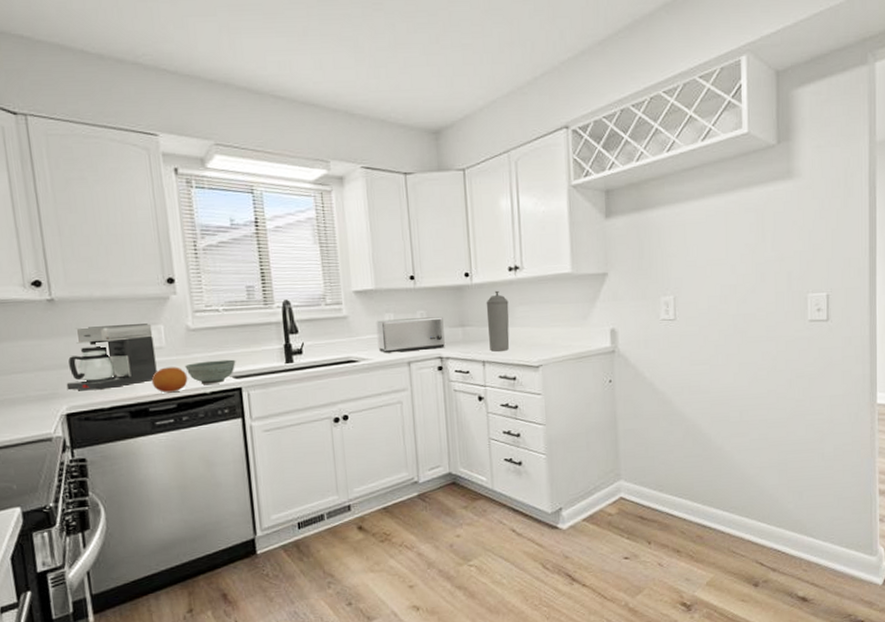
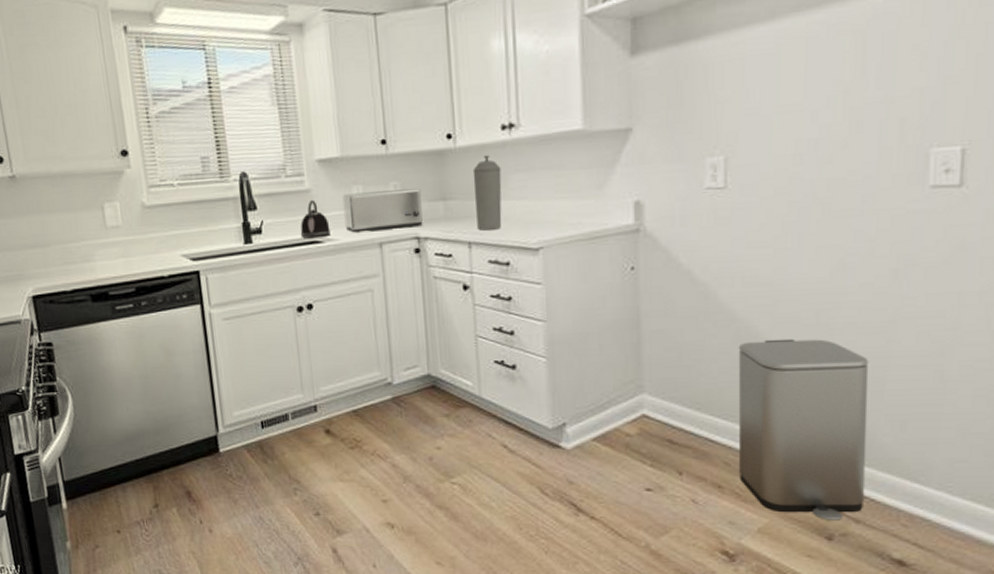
coffee maker: present [66,323,157,391] -> none [30,200,115,272]
fruit: present [151,367,188,393] -> none [110,247,146,276]
bowl: present [185,359,236,385] -> none [142,239,193,268]
kettle: none [338,325,365,359] -> present [300,199,331,239]
pedal bin: none [688,432,778,571] -> present [738,338,869,520]

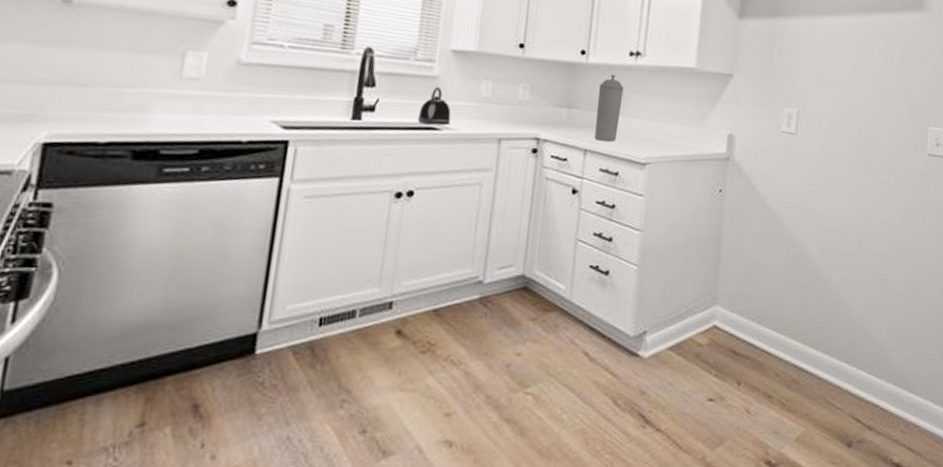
toaster: present [342,188,423,233] -> none [466,87,548,129]
pedal bin: present [738,338,869,520] -> none [786,263,885,428]

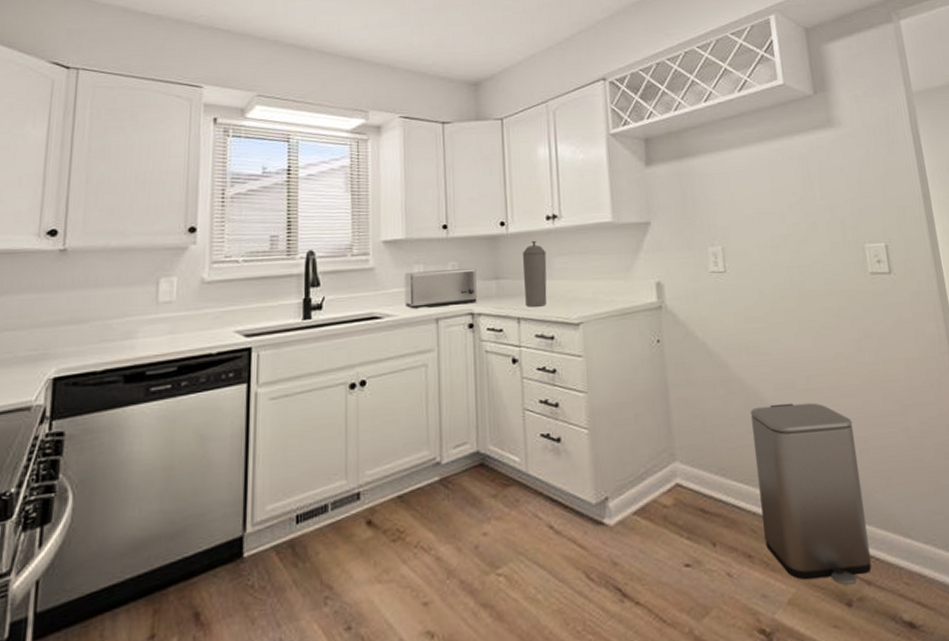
kettle: present [417,86,451,125] -> none [360,277,390,315]
toaster: none [466,87,548,129] -> present [404,268,477,309]
pedal bin: none [786,263,885,428] -> present [750,402,872,585]

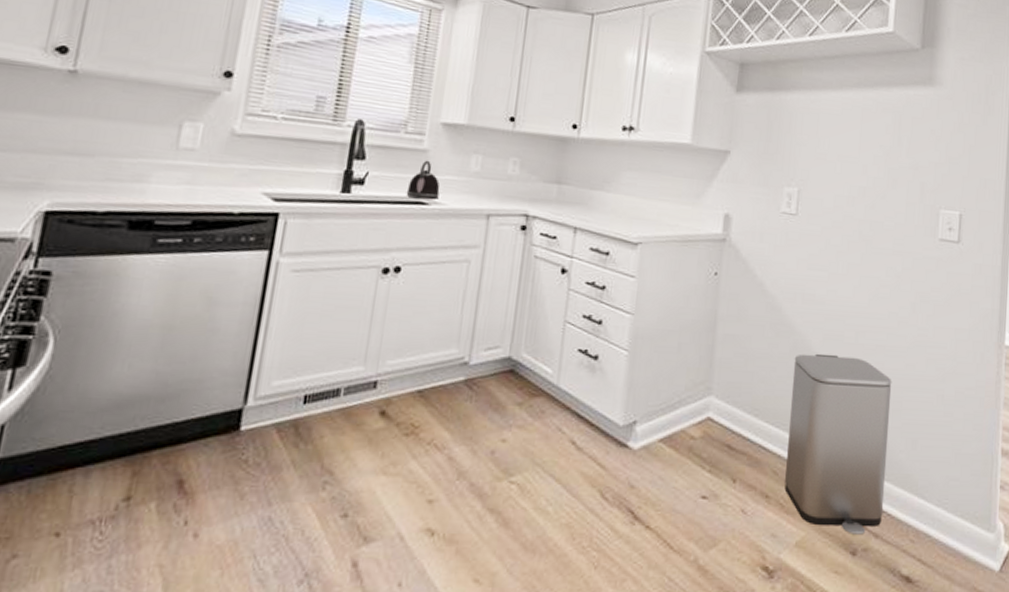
kettle: none [360,277,390,315] -> present [406,160,440,200]
toaster: present [404,268,477,309] -> none [455,160,539,205]
canister: present [522,240,547,308] -> none [585,149,616,221]

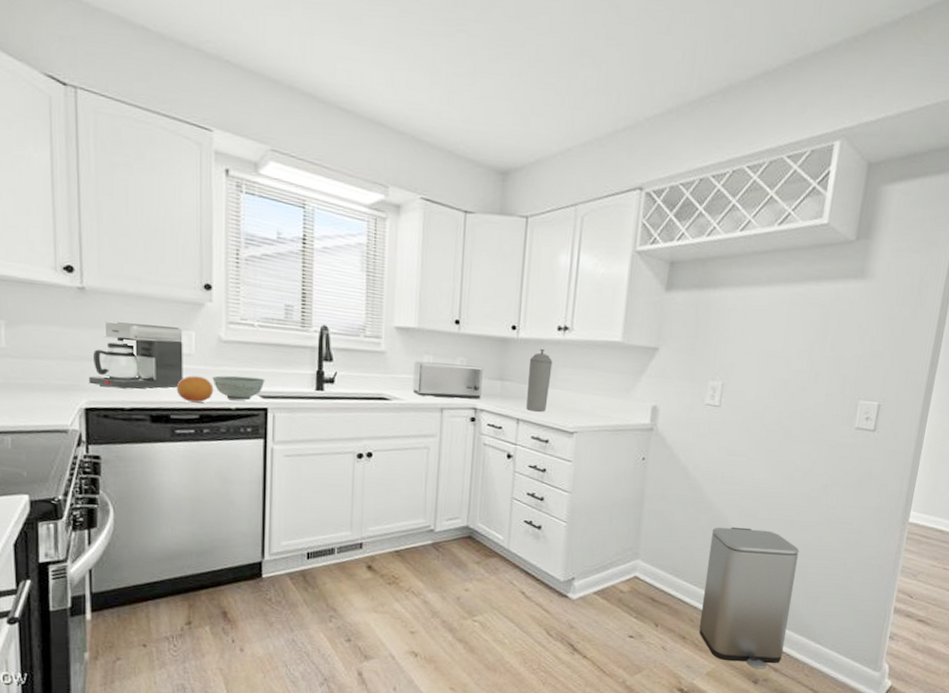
coffee maker: none [57,109,190,189] -> present [88,321,183,389]
fruit: none [168,173,216,206] -> present [176,375,214,403]
bowl: none [216,174,281,204] -> present [212,375,265,401]
kettle: present [406,160,440,200] -> none [370,361,399,396]
toaster: none [455,160,539,205] -> present [412,361,483,400]
canister: none [585,149,616,221] -> present [526,348,553,413]

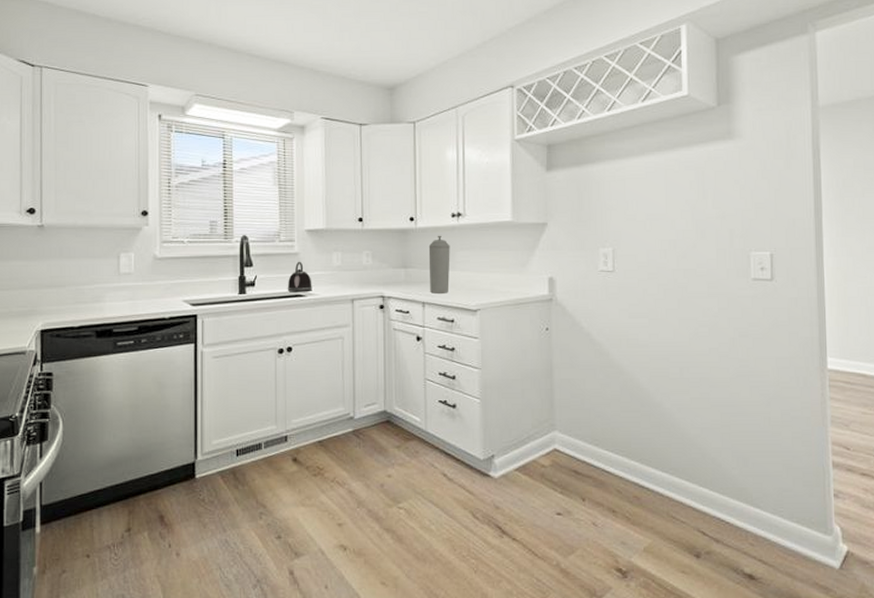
coffee maker: present [88,321,183,389] -> none [44,251,124,310]
fruit: present [176,375,214,403] -> none [118,292,150,316]
bowl: present [212,375,265,401] -> none [149,288,194,311]
kettle: none [370,361,399,396] -> present [287,261,312,293]
toaster: present [412,361,483,400] -> none [324,257,387,290]
pedal bin: present [699,526,800,669] -> none [625,389,722,540]

